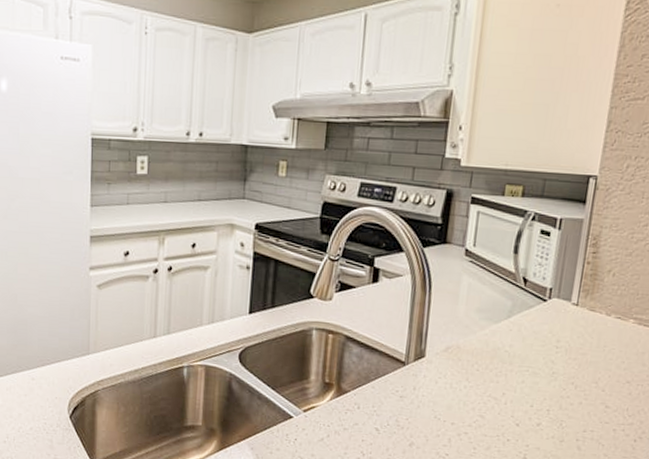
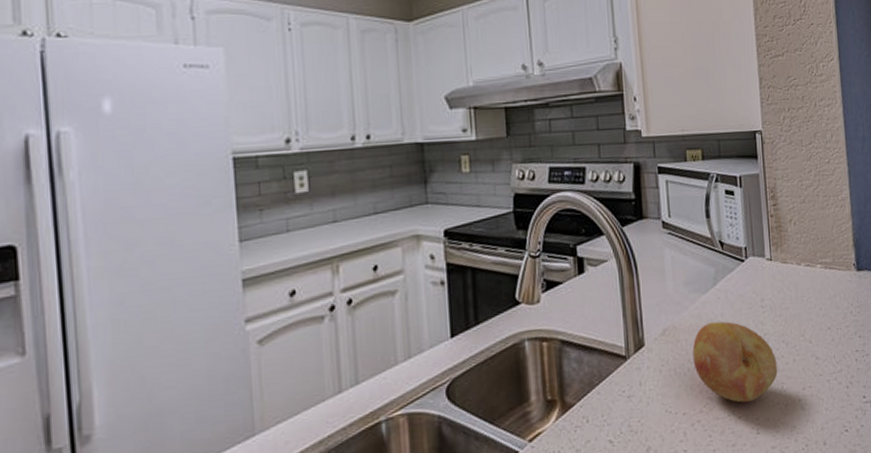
fruit: none [471,350,561,430] -> present [692,321,778,403]

